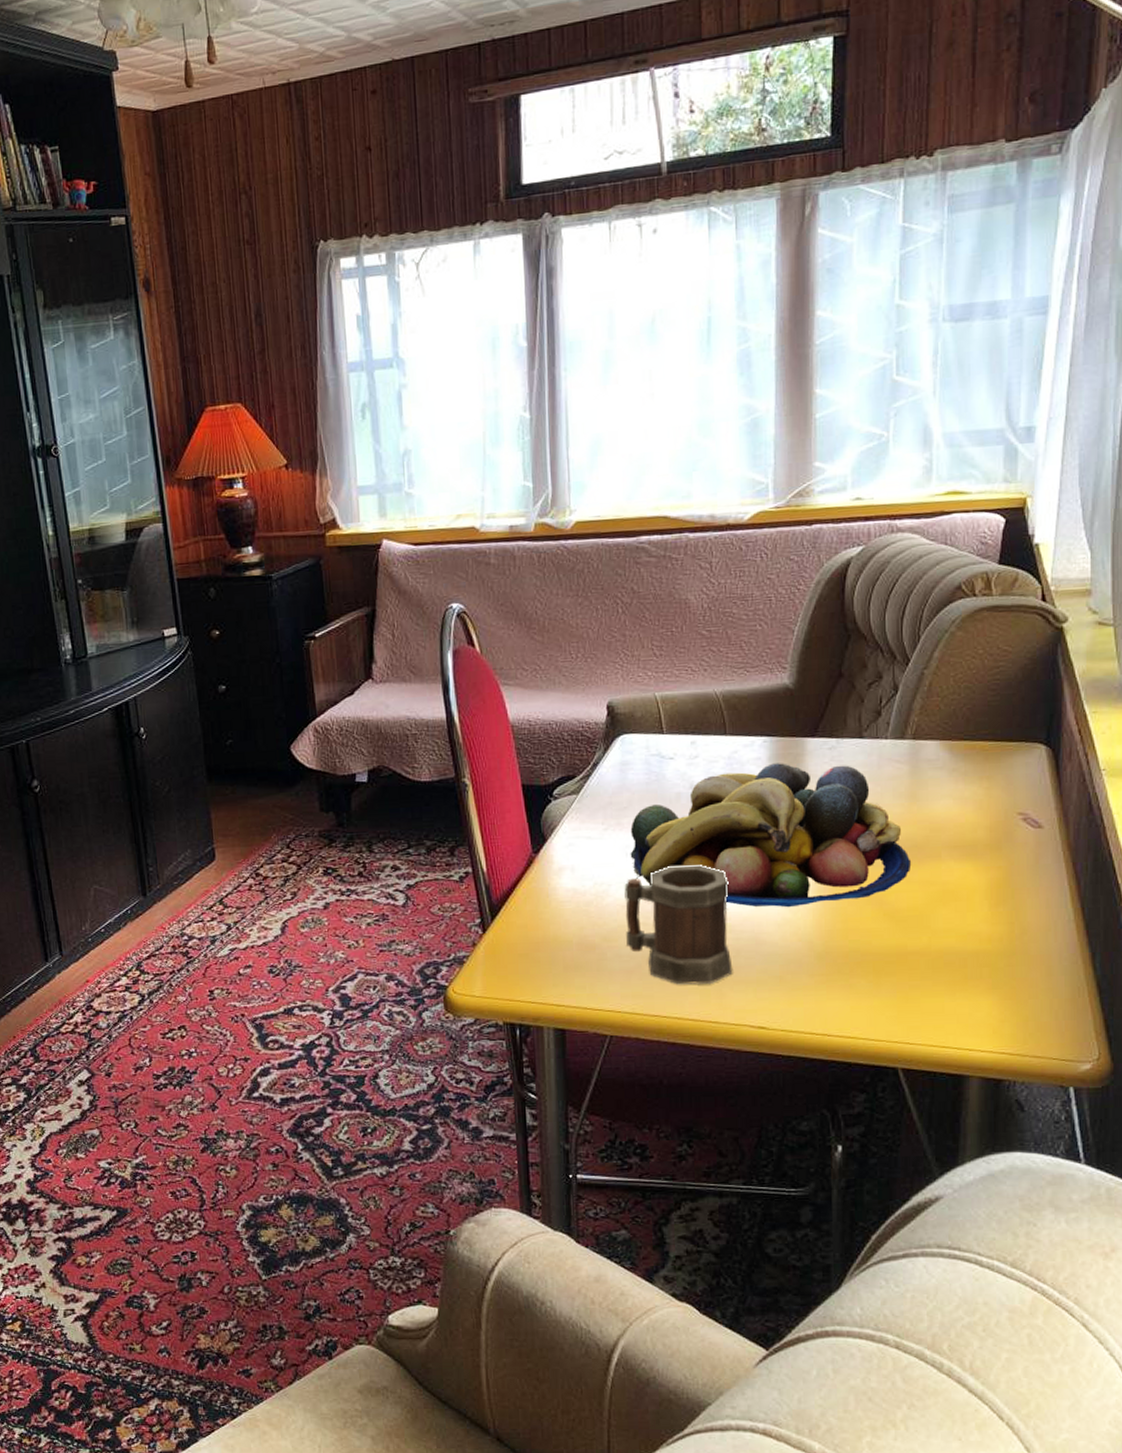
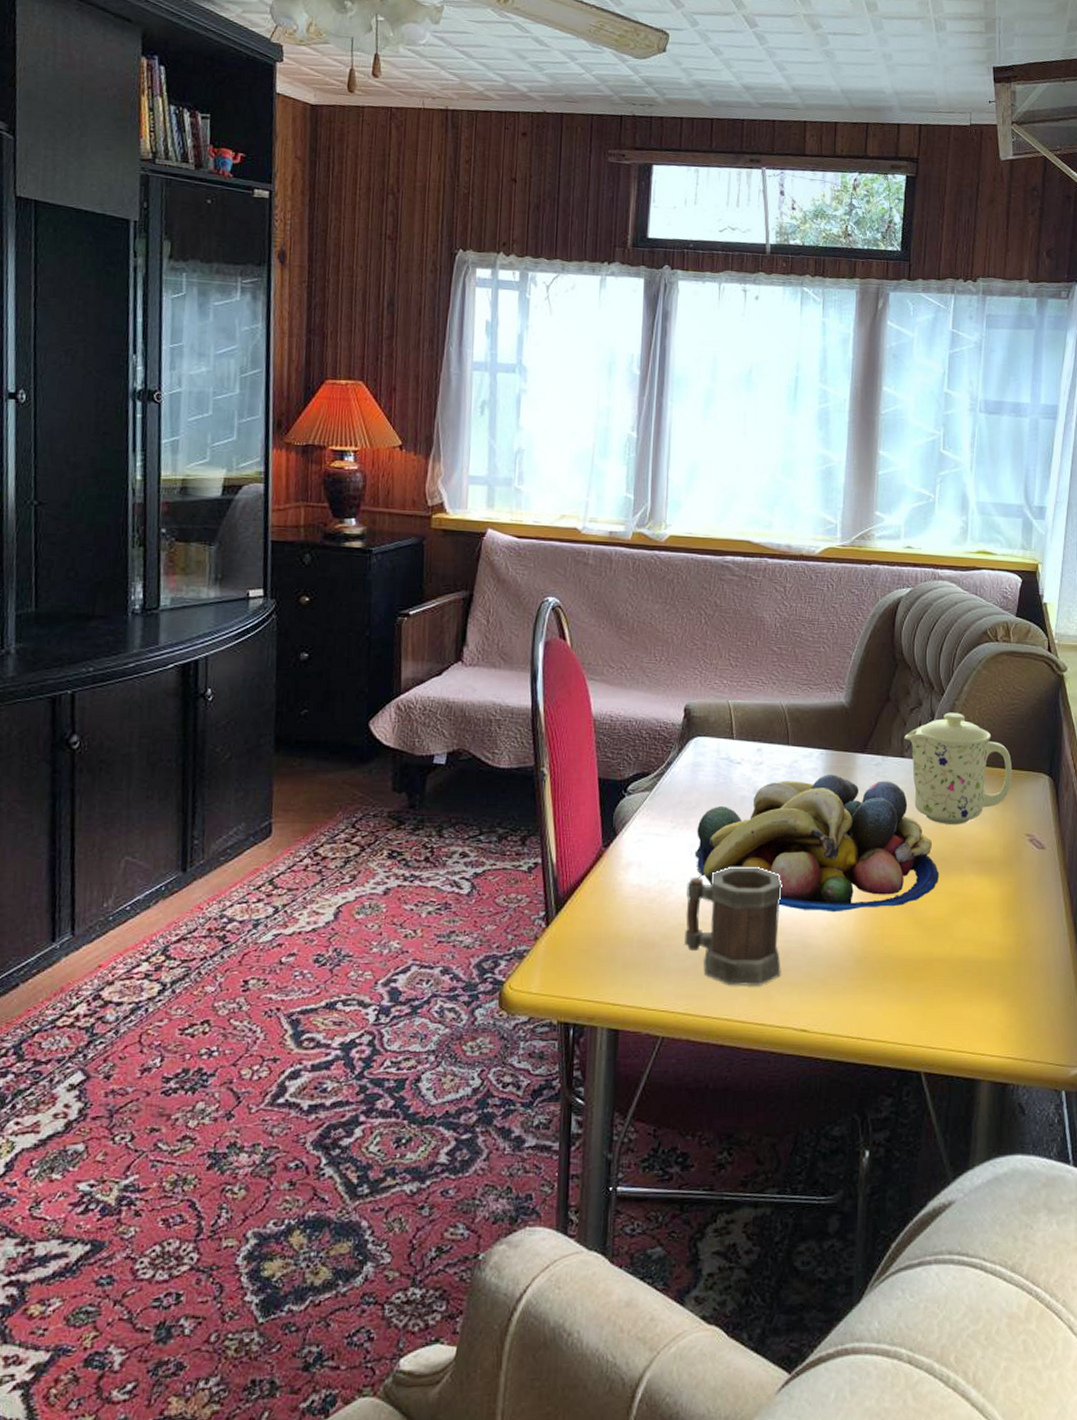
mug: none [862,683,999,808] -> present [904,712,1013,824]

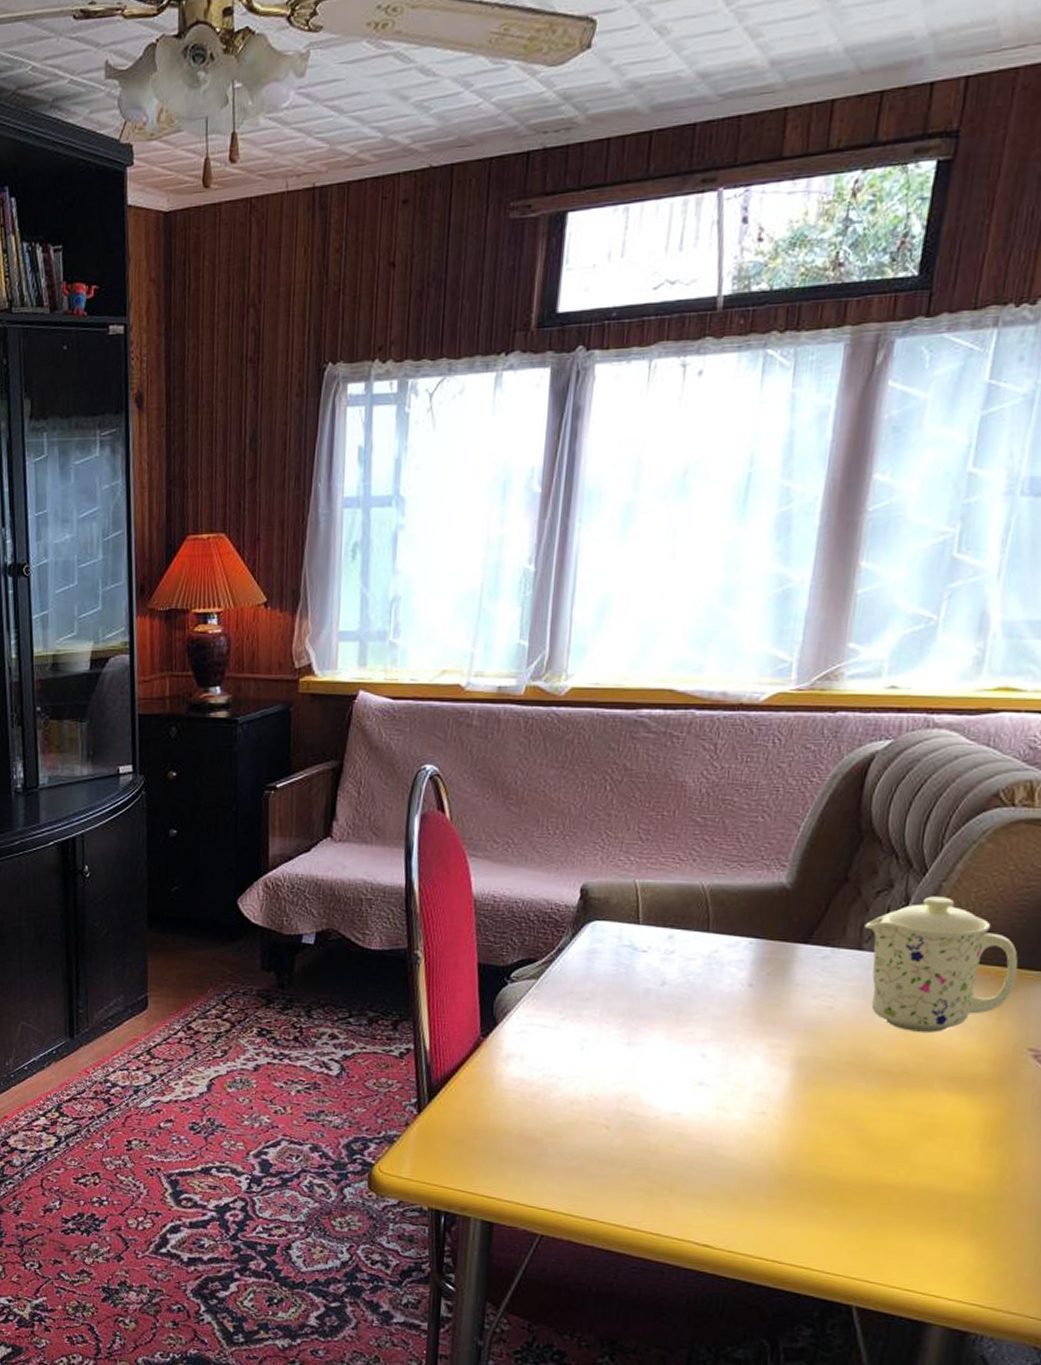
mug: present [685,866,782,986] -> none [570,1064,691,1194]
fruit bowl: present [695,775,940,913] -> none [586,967,899,1123]

